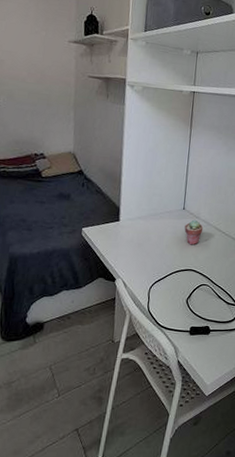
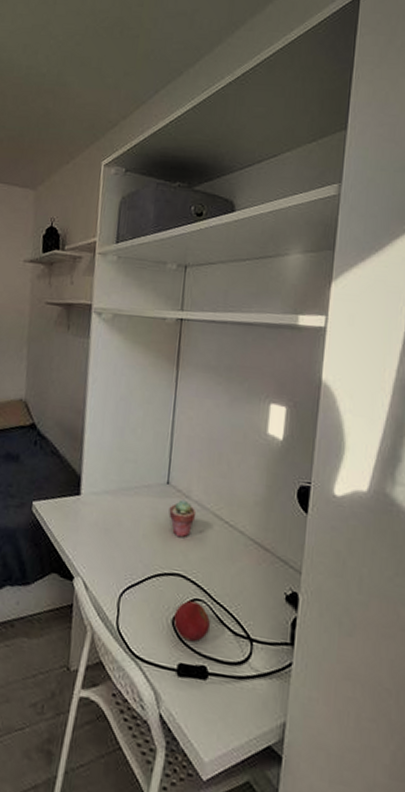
apple: none [187,286,212,312] -> present [173,601,210,642]

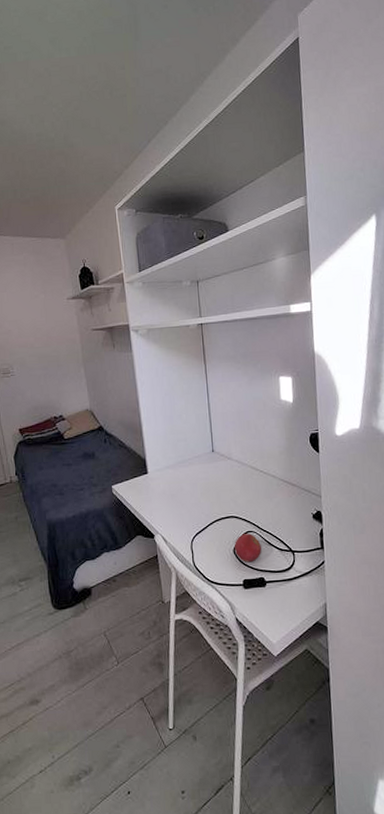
potted succulent: present [169,499,196,538] -> none [217,461,238,490]

